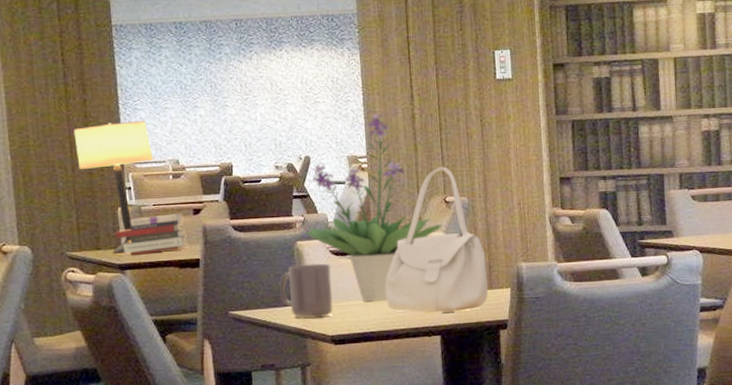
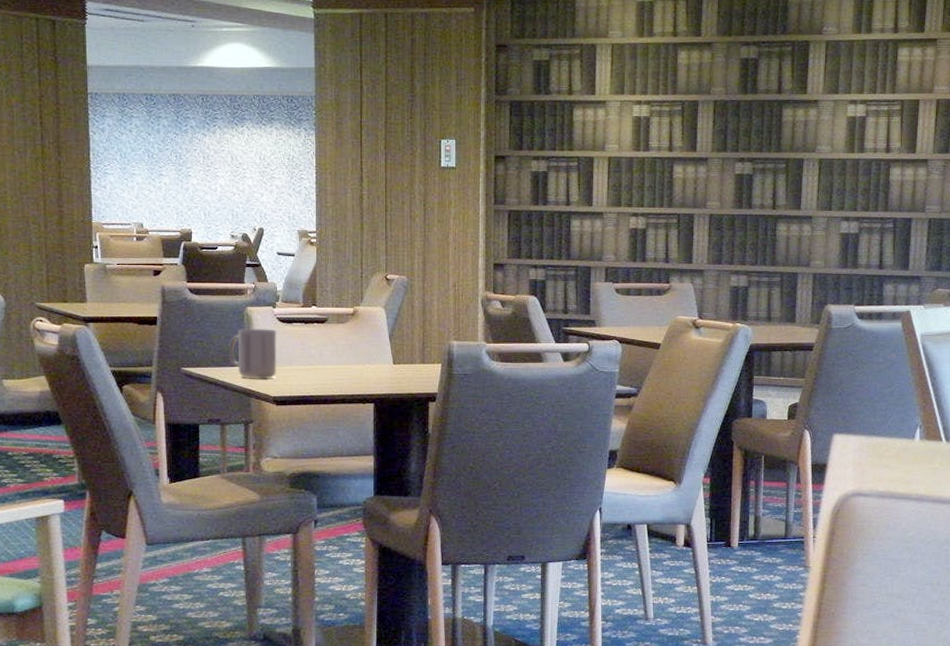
table lamp: present [73,120,154,255] -> none [48,184,120,308]
books: present [115,213,189,255] -> none [81,273,148,309]
potted plant: present [304,112,444,303] -> none [254,191,383,368]
handbag: present [385,166,488,313] -> none [325,246,420,382]

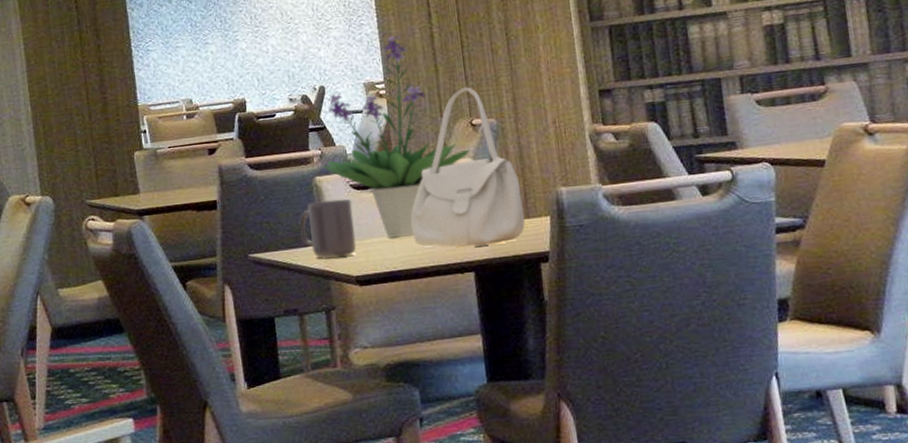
potted plant: none [254,191,383,368] -> present [322,34,471,239]
handbag: none [325,246,420,382] -> present [411,87,525,248]

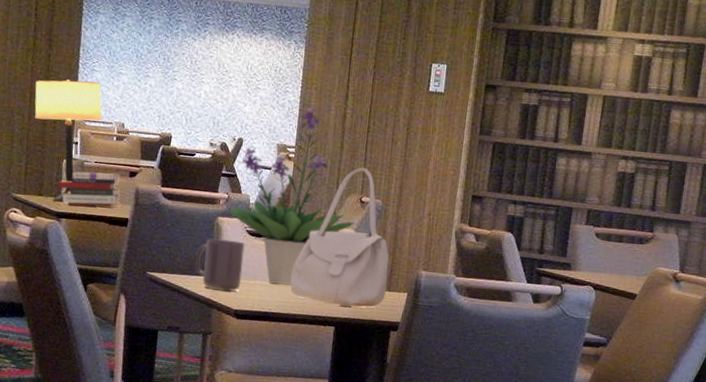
table lamp: none [89,61,168,201] -> present [34,78,103,203]
books: none [132,154,205,200] -> present [57,171,121,208]

